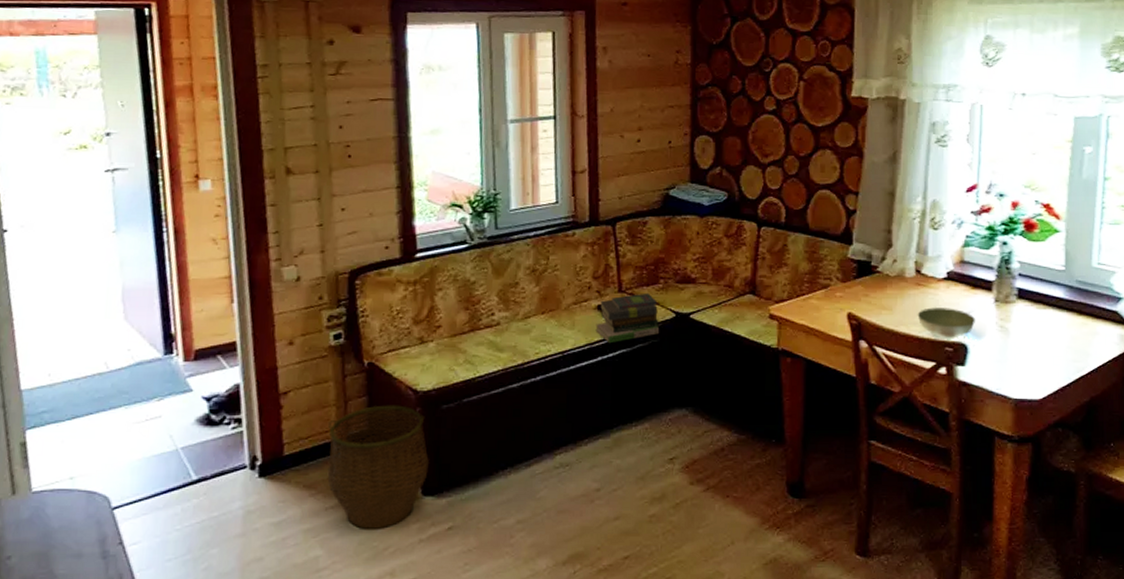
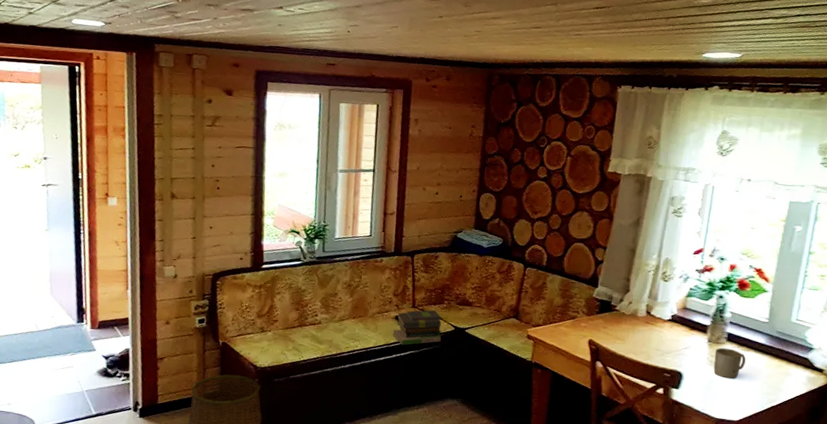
bowl: present [917,307,975,340] -> none [644,341,691,368]
mug: none [1004,307,1043,347] -> present [713,347,746,379]

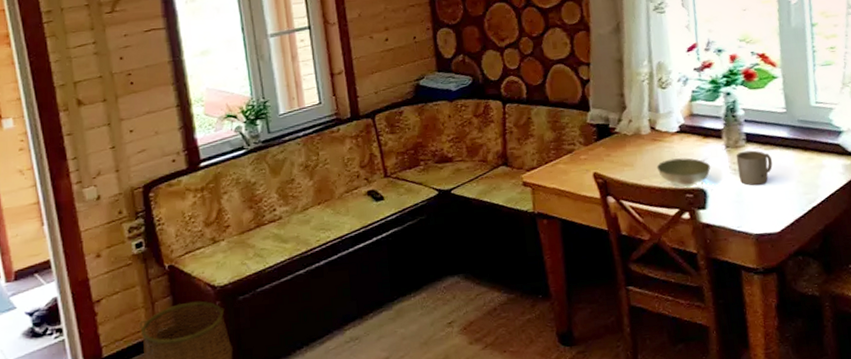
books: present [392,310,442,346] -> none [367,175,426,225]
bowl: none [644,341,691,368] -> present [656,158,710,188]

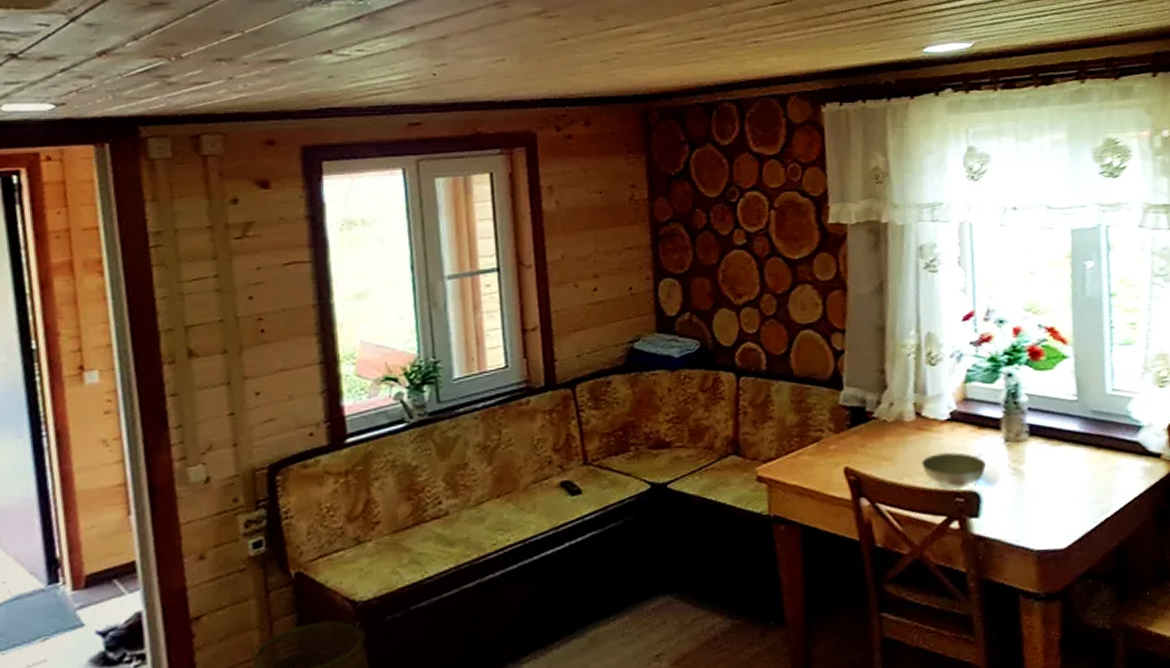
mug: present [736,150,773,186] -> none [1016,446,1060,490]

